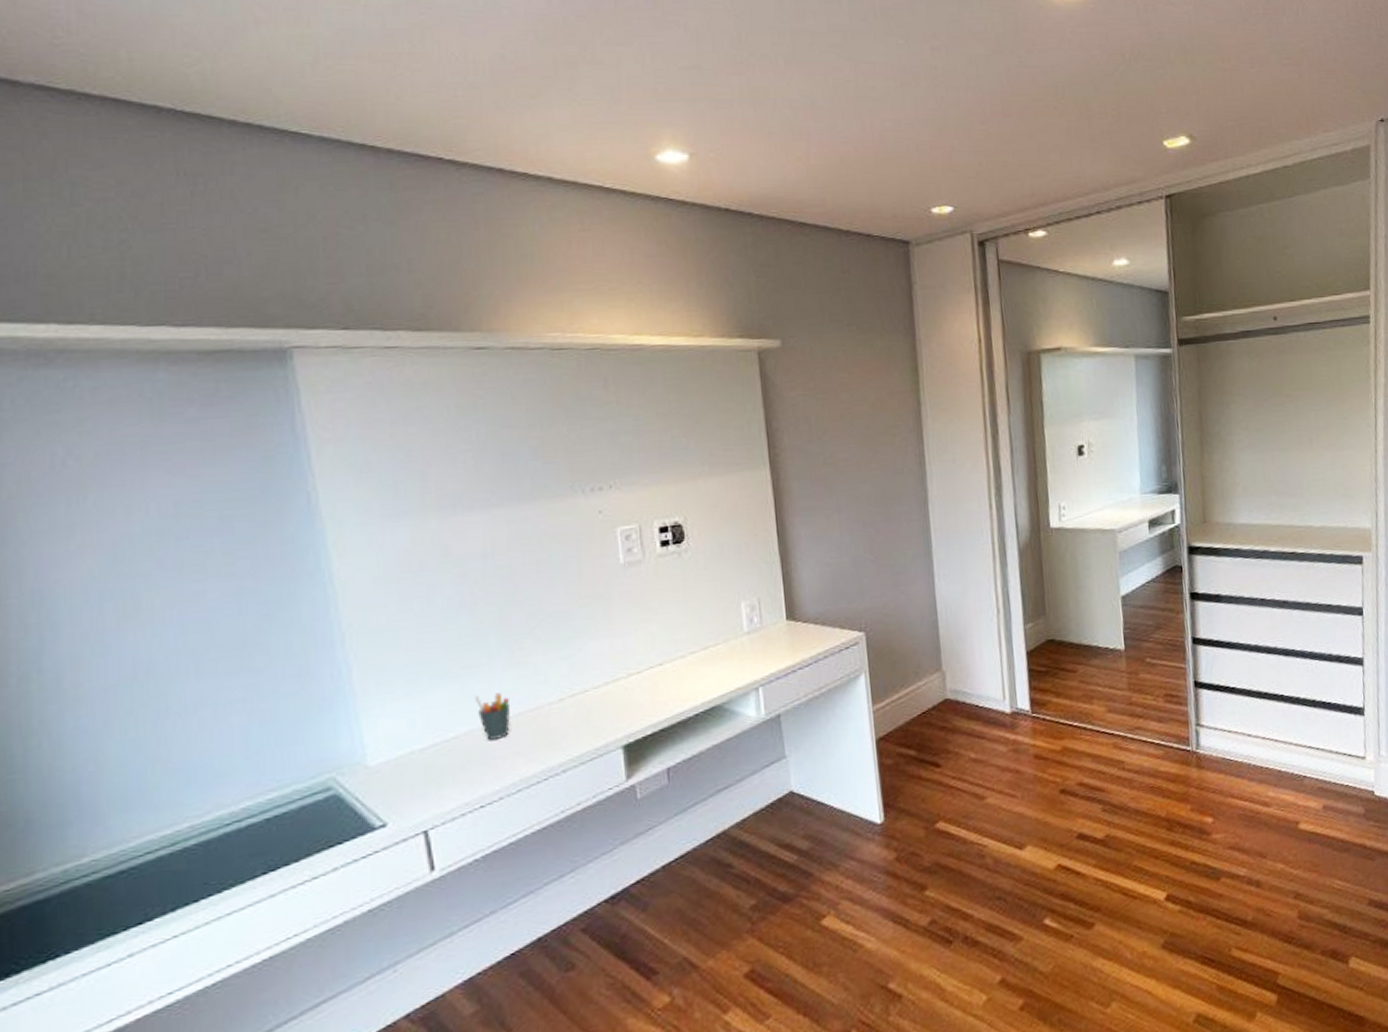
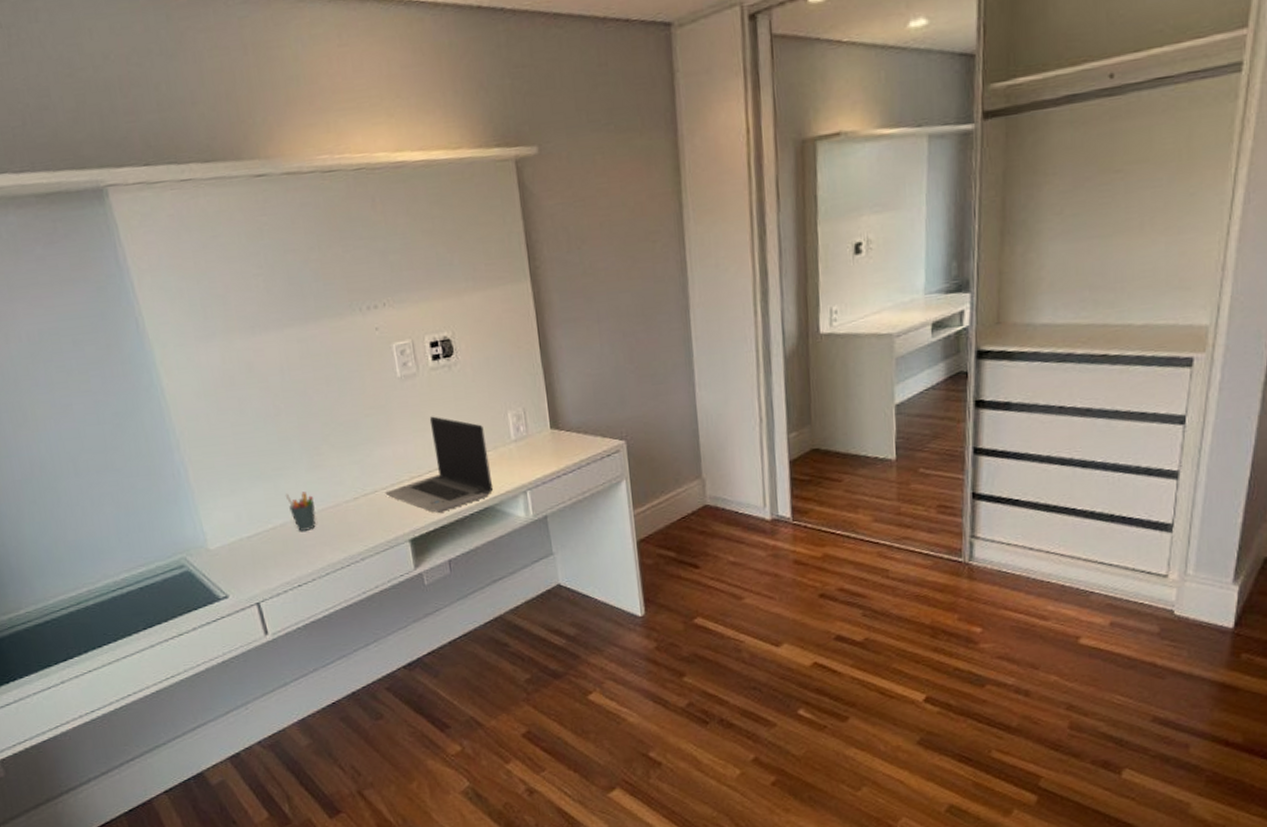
laptop computer: none [597,606,722,715] -> present [385,416,494,513]

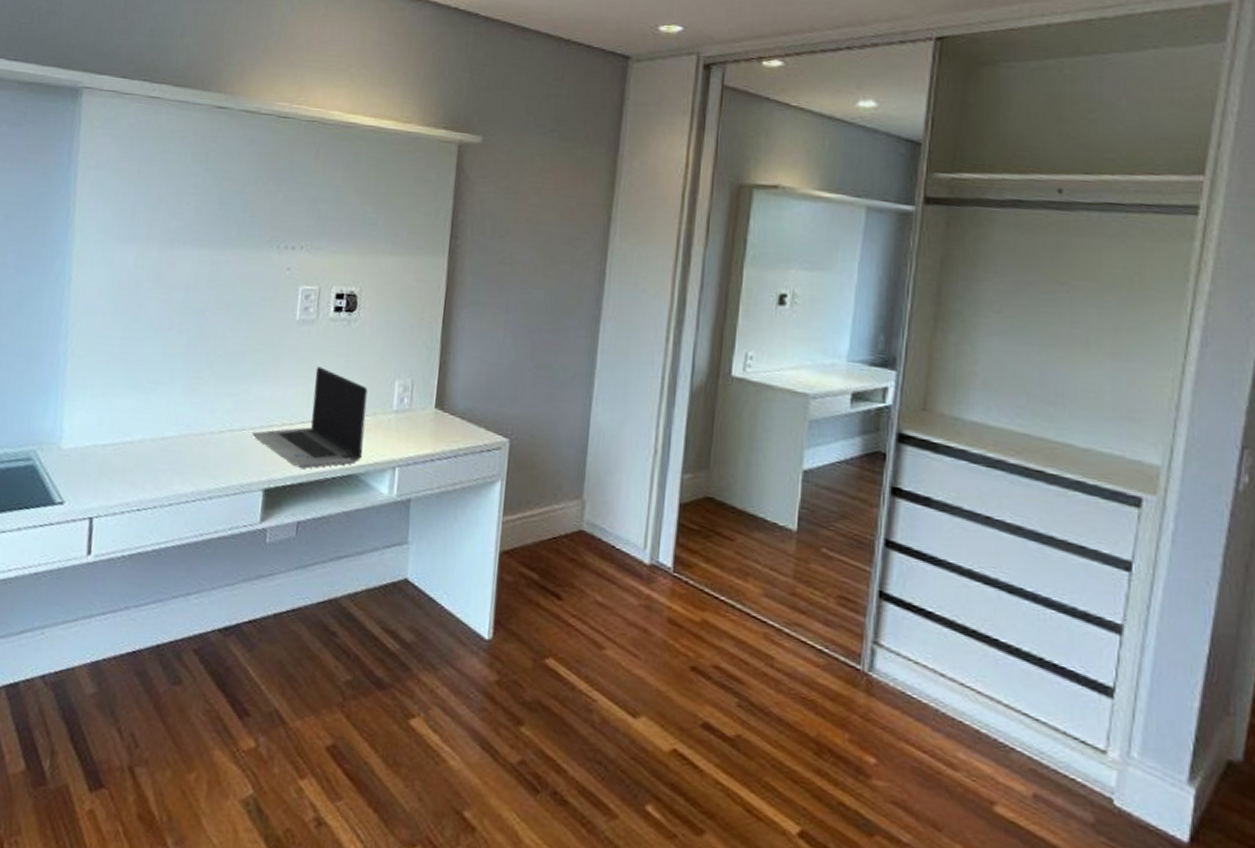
pen holder: present [285,491,316,531] -> none [152,409,180,454]

